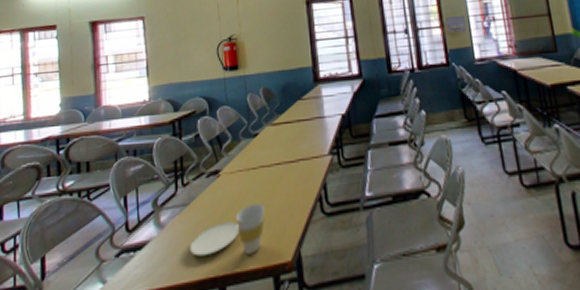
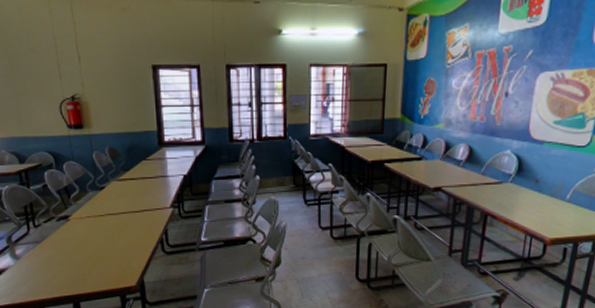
plate: present [190,222,239,257] -> none [45,256,89,281]
cup: present [235,204,266,254] -> none [85,244,113,280]

